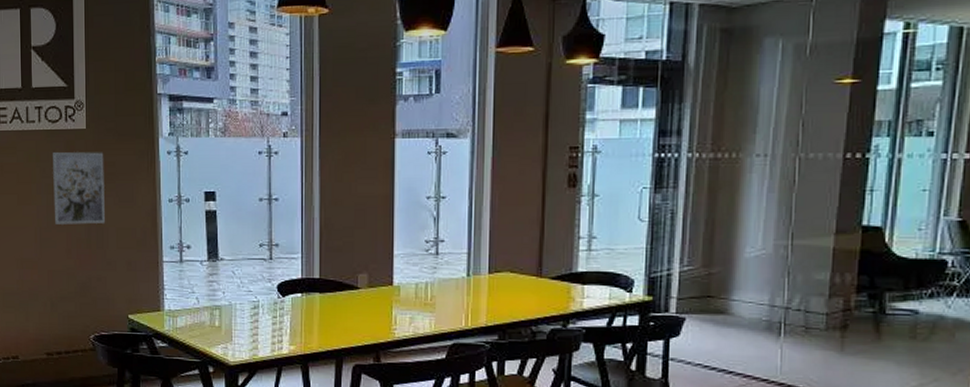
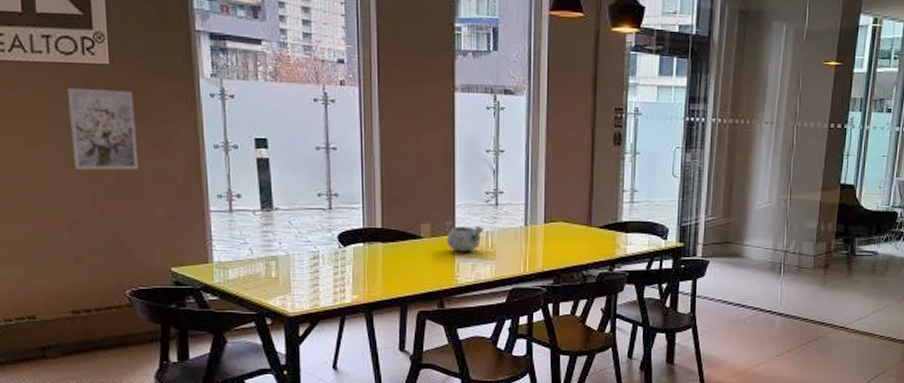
decorative bowl: none [381,271,424,304] -> present [444,221,485,252]

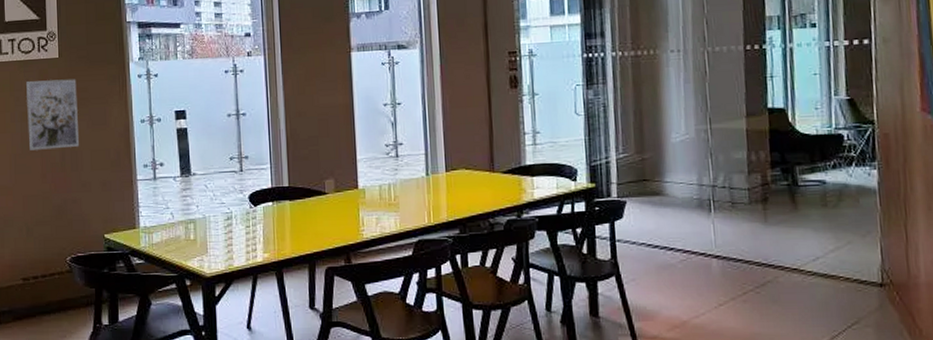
decorative bowl: present [444,221,485,252] -> none [347,175,387,205]

